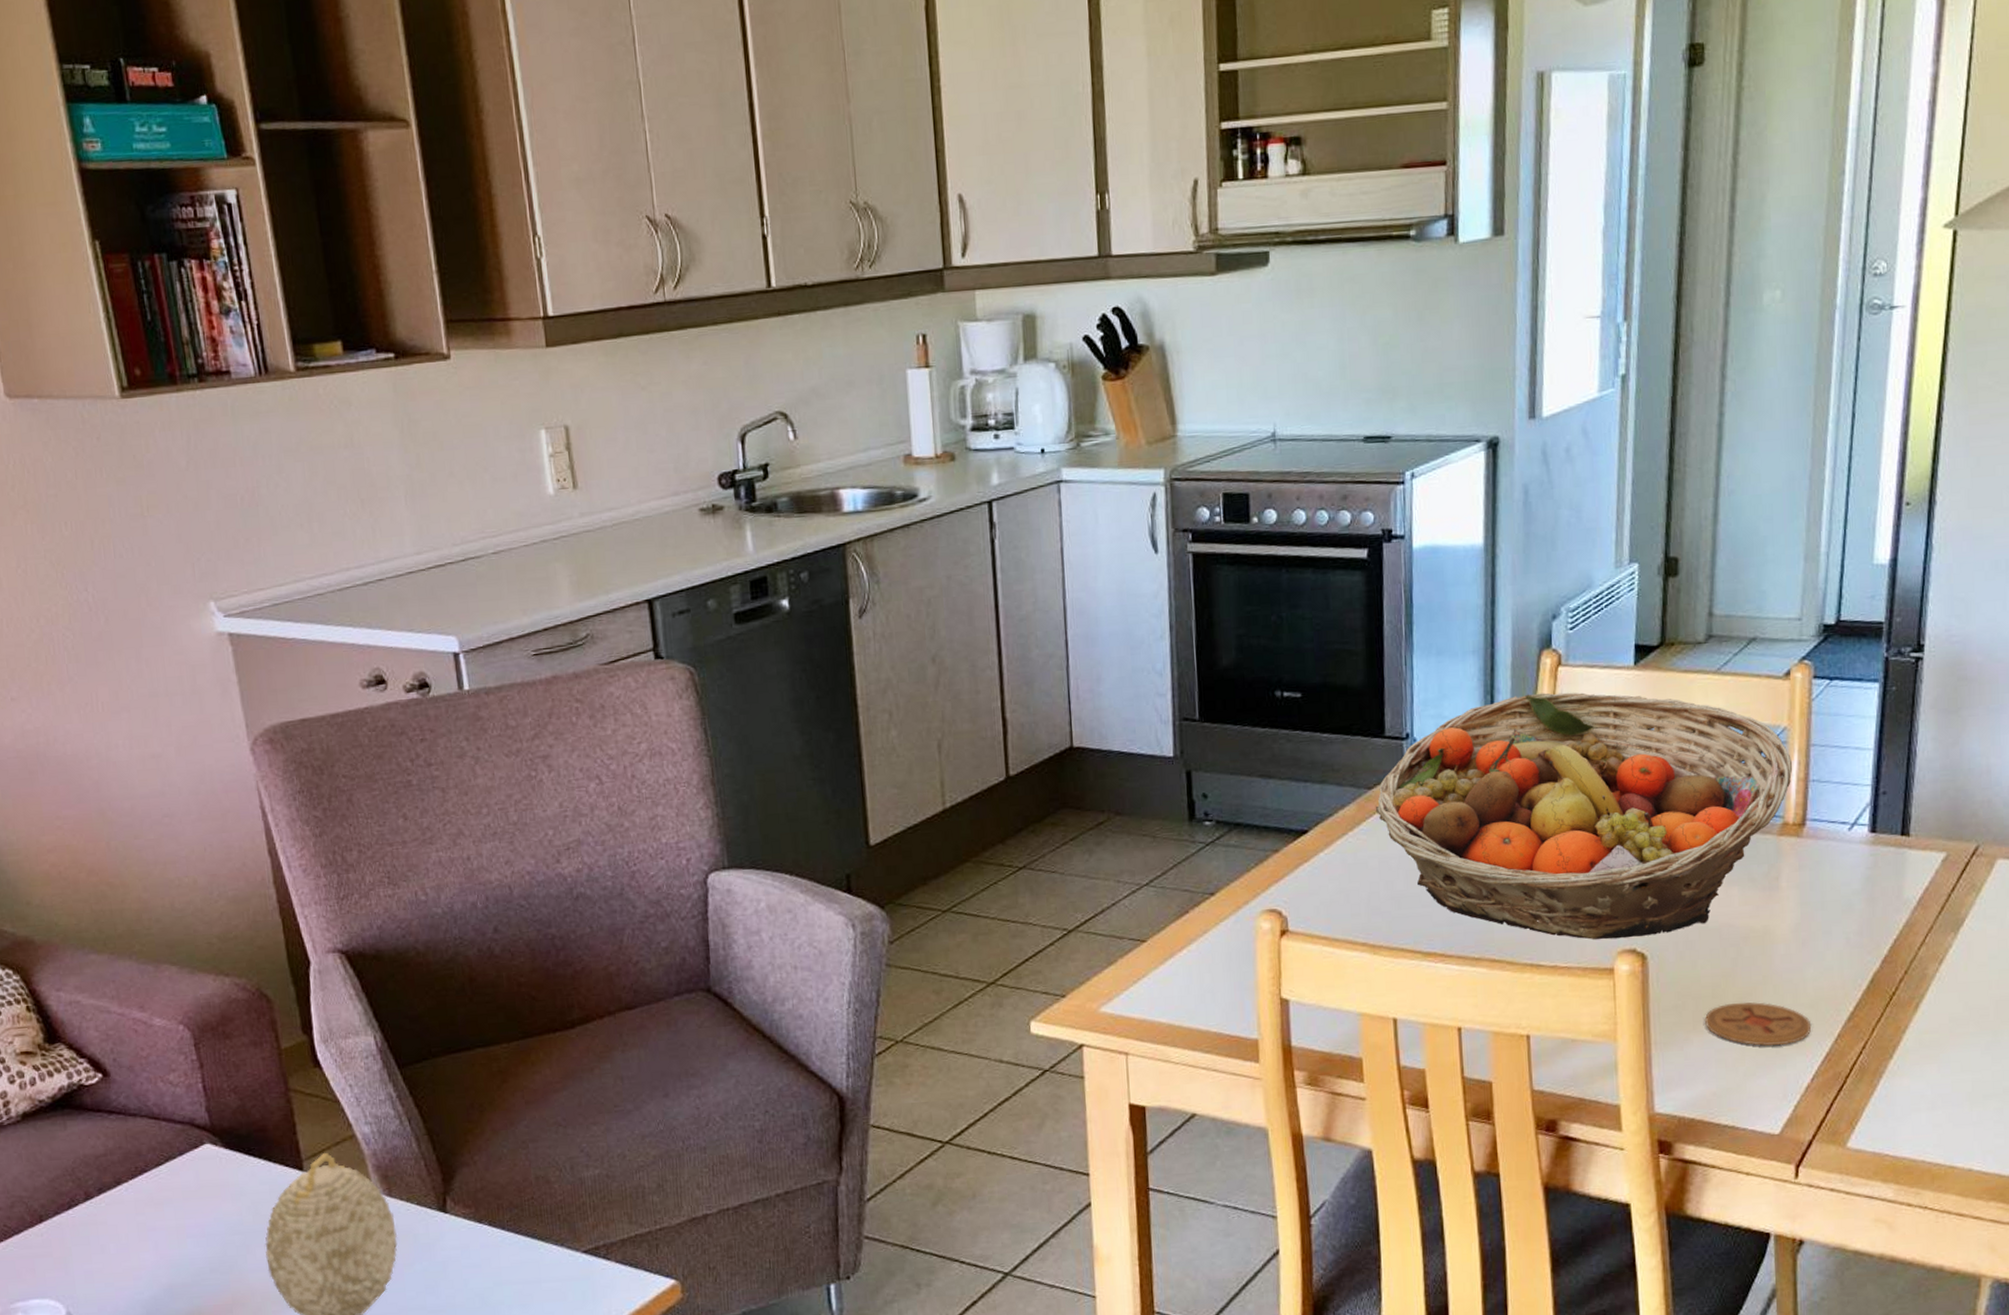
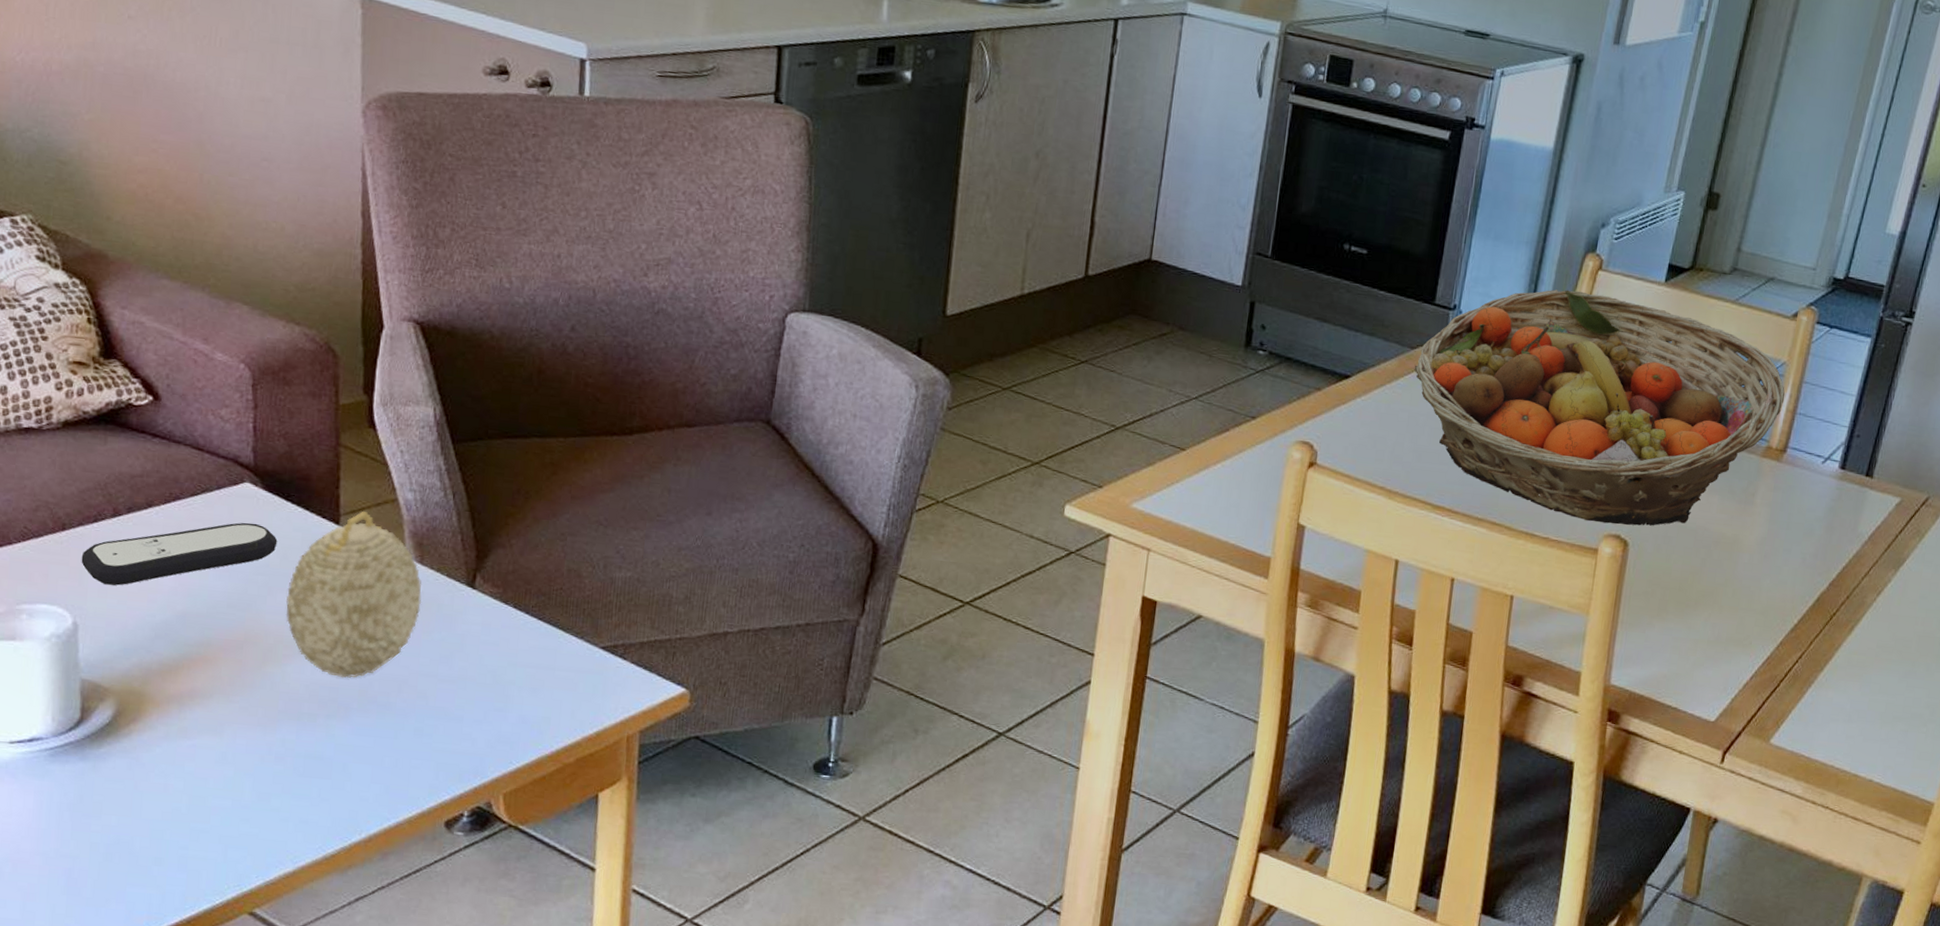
remote control: none [62,1183,247,1269] -> present [81,522,278,586]
coaster: present [1704,1002,1812,1047] -> none [1668,598,1760,644]

